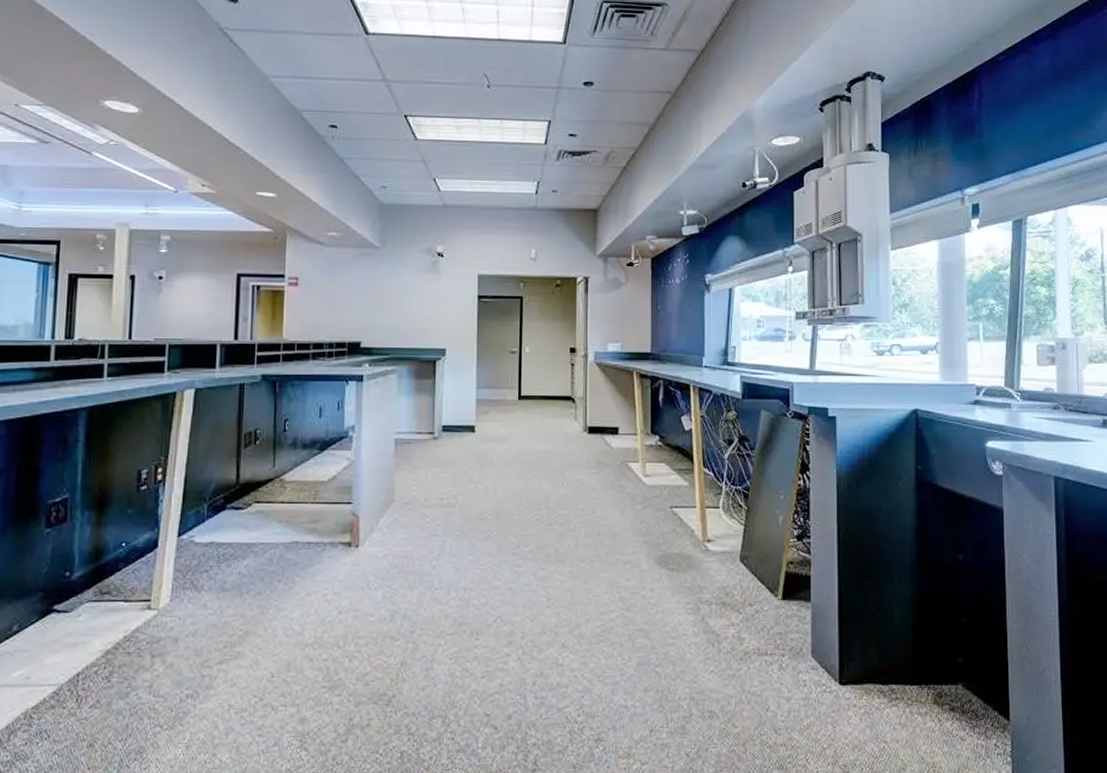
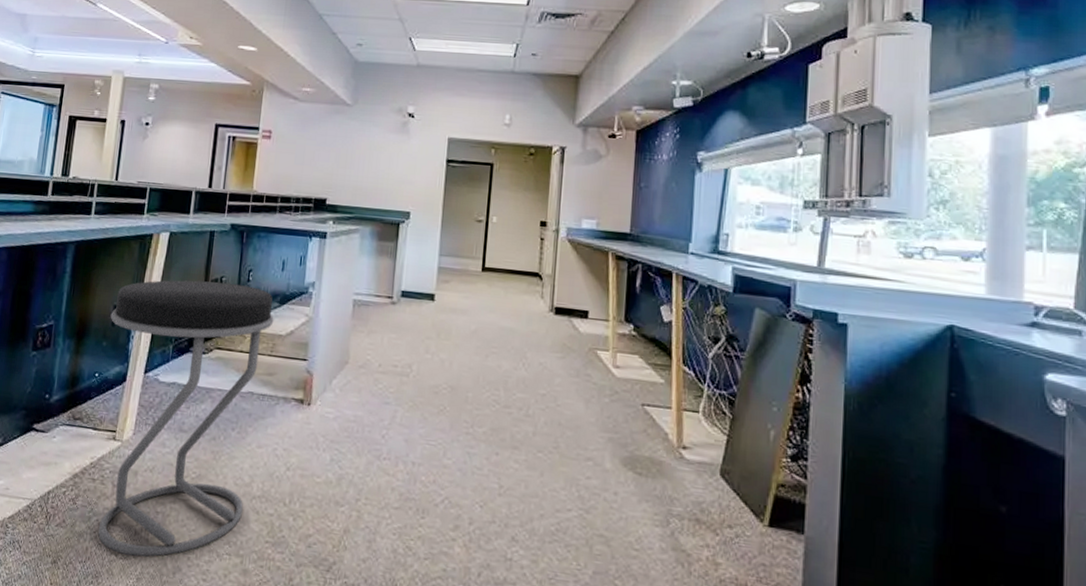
stool: none [134,434,315,724] -> present [98,280,274,557]

